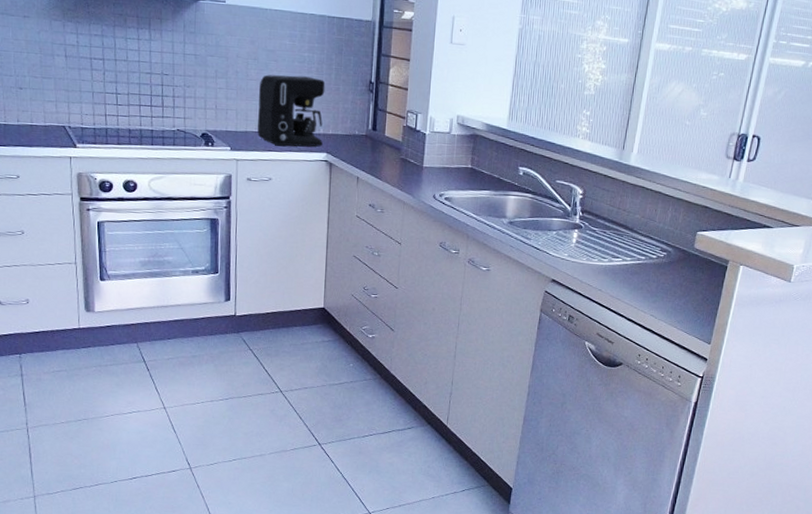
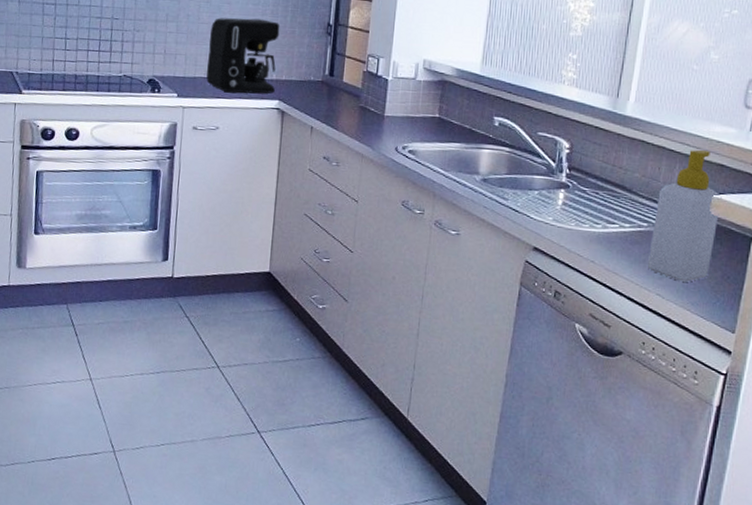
soap bottle: none [643,194,705,304] -> present [647,149,722,282]

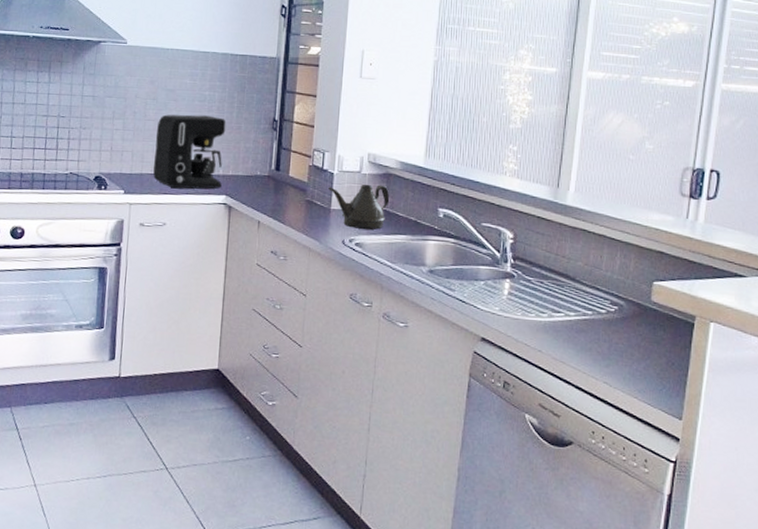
teapot: none [382,91,445,137] -> present [328,184,390,230]
soap bottle: present [647,149,722,282] -> none [593,237,663,369]

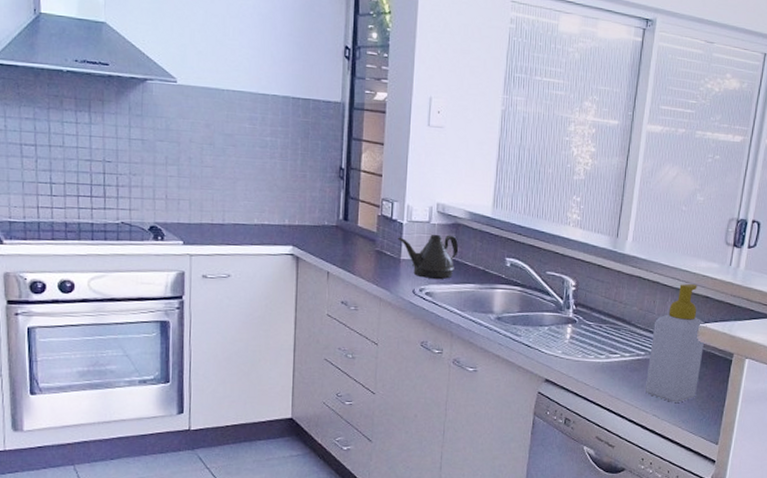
coffee maker: present [153,114,226,189] -> none [213,161,290,240]
soap bottle: none [593,237,663,369] -> present [644,283,707,403]

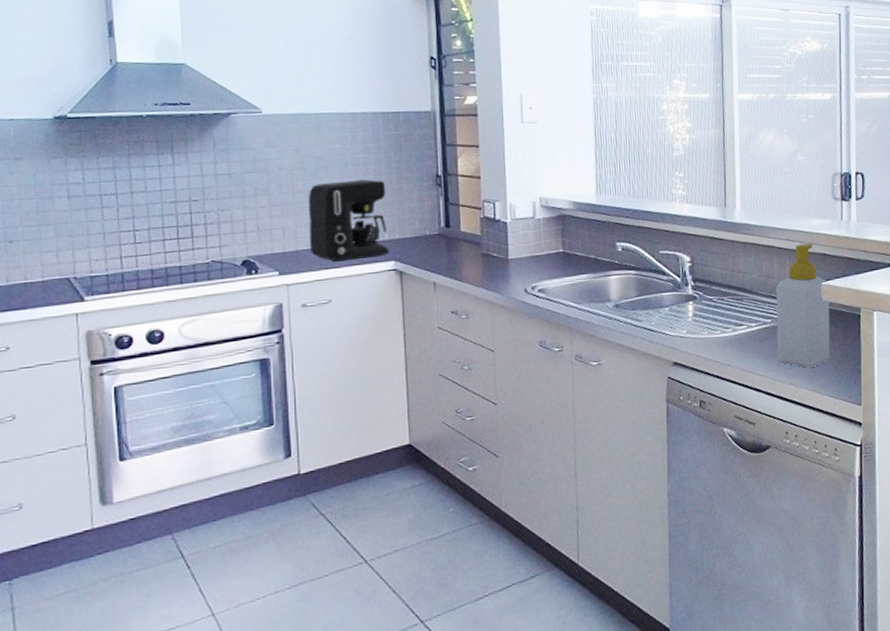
coffee maker: none [213,161,290,240] -> present [309,179,389,262]
teapot: present [398,234,459,279] -> none [503,227,567,275]

